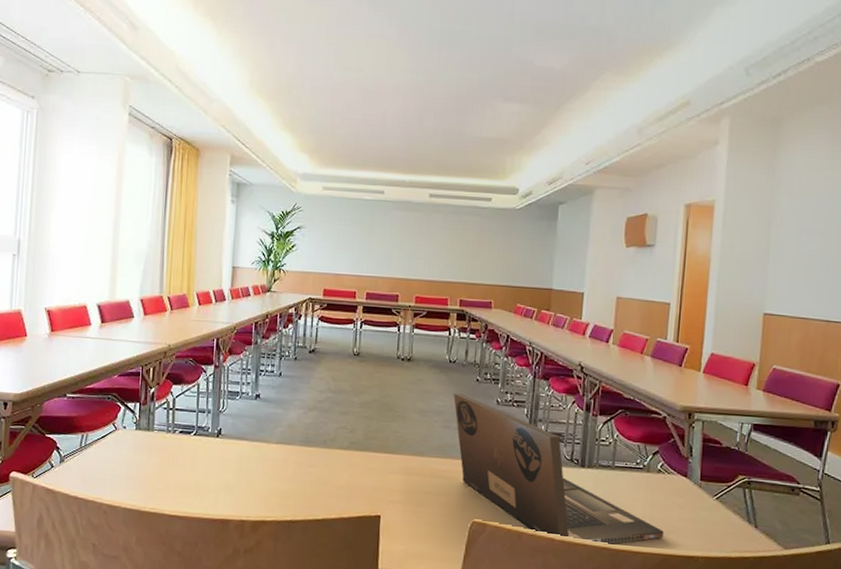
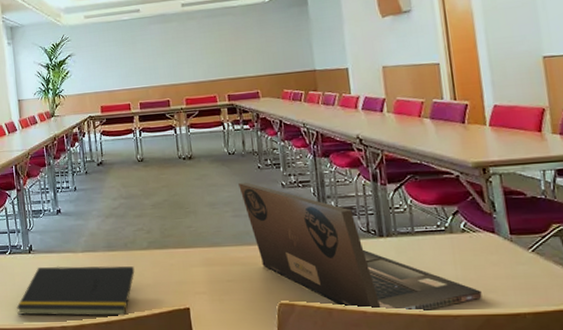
notepad: none [193,453,330,516] -> present [17,266,135,317]

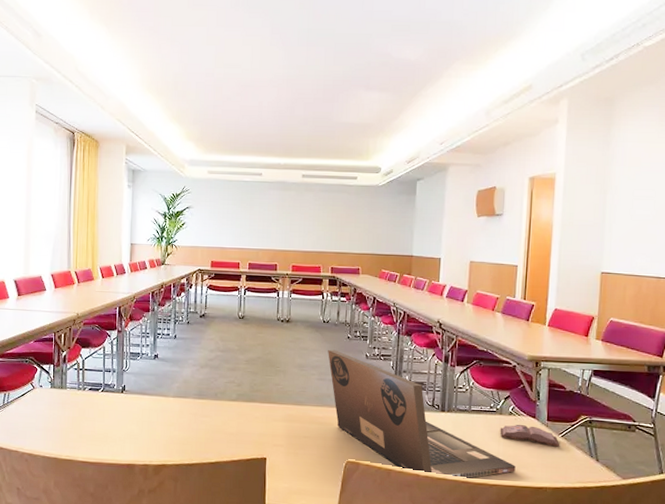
notepad: present [17,266,135,317] -> none [102,407,221,460]
book: none [453,241,533,264] -> present [500,424,560,447]

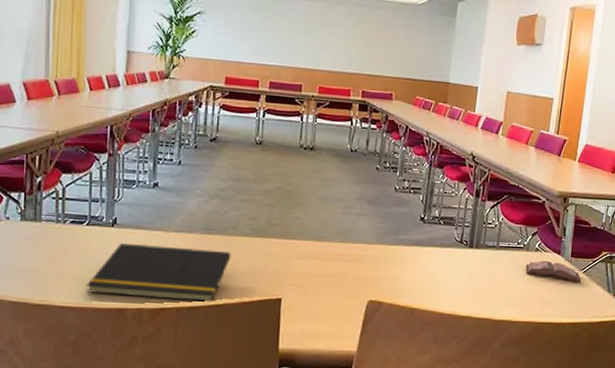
notepad: none [102,407,221,460] -> present [86,242,231,302]
laptop: present [328,349,516,479] -> none [354,181,539,317]

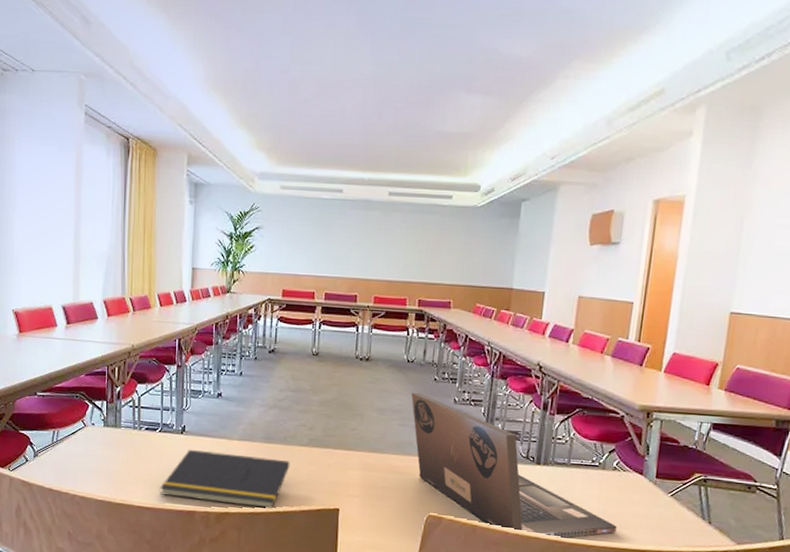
laptop: none [354,181,539,317] -> present [411,392,617,539]
book: present [525,260,582,283] -> none [601,480,669,507]

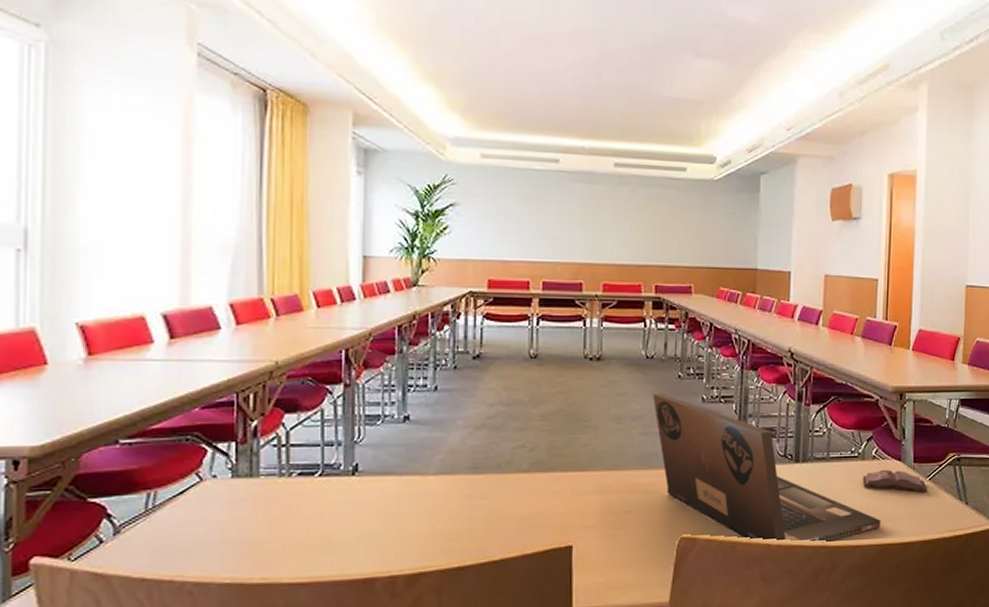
notepad: present [160,449,290,509] -> none [322,493,507,562]
book: none [601,480,669,507] -> present [862,469,928,493]

